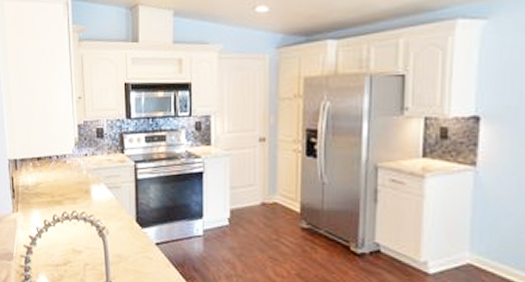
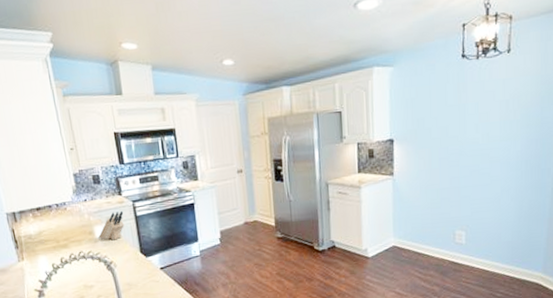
knife block: none [94,170,124,204] -> present [98,210,124,240]

